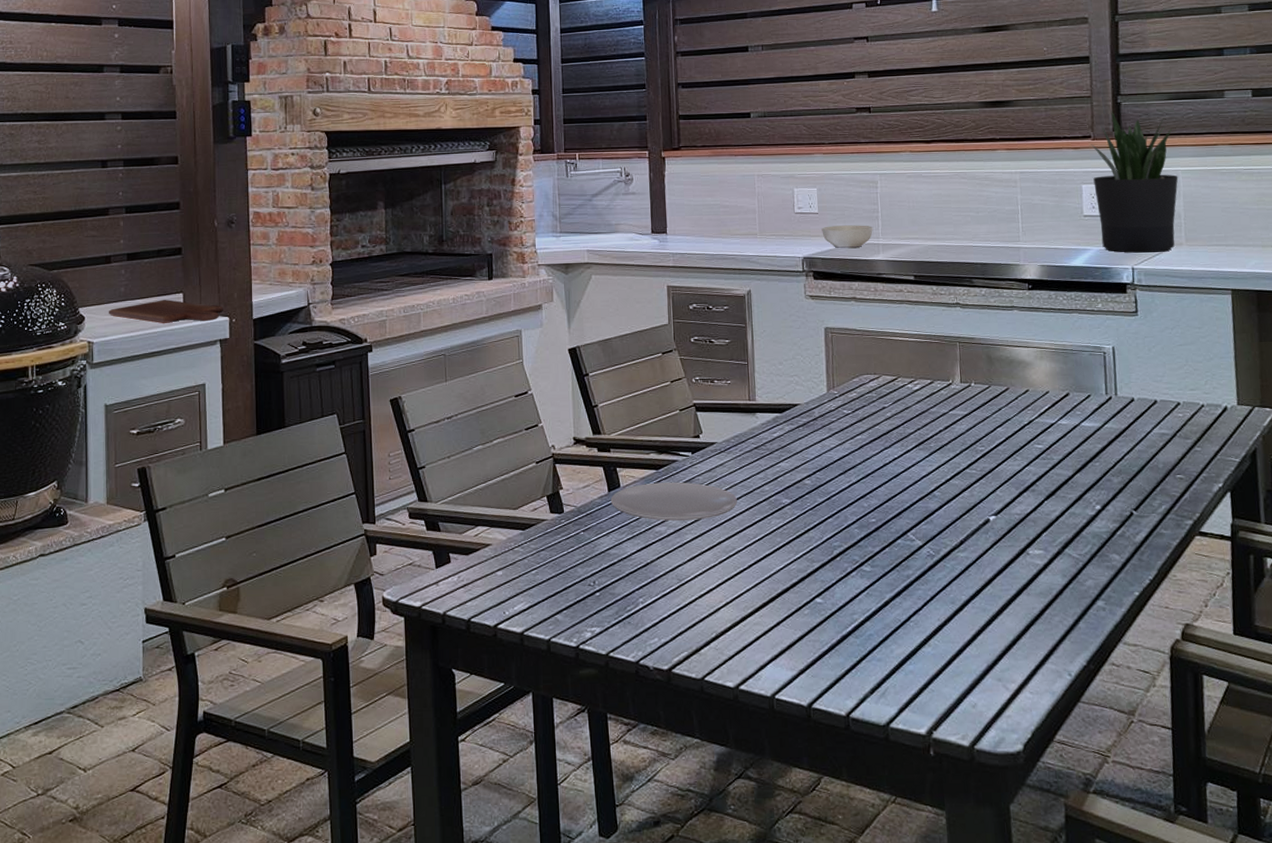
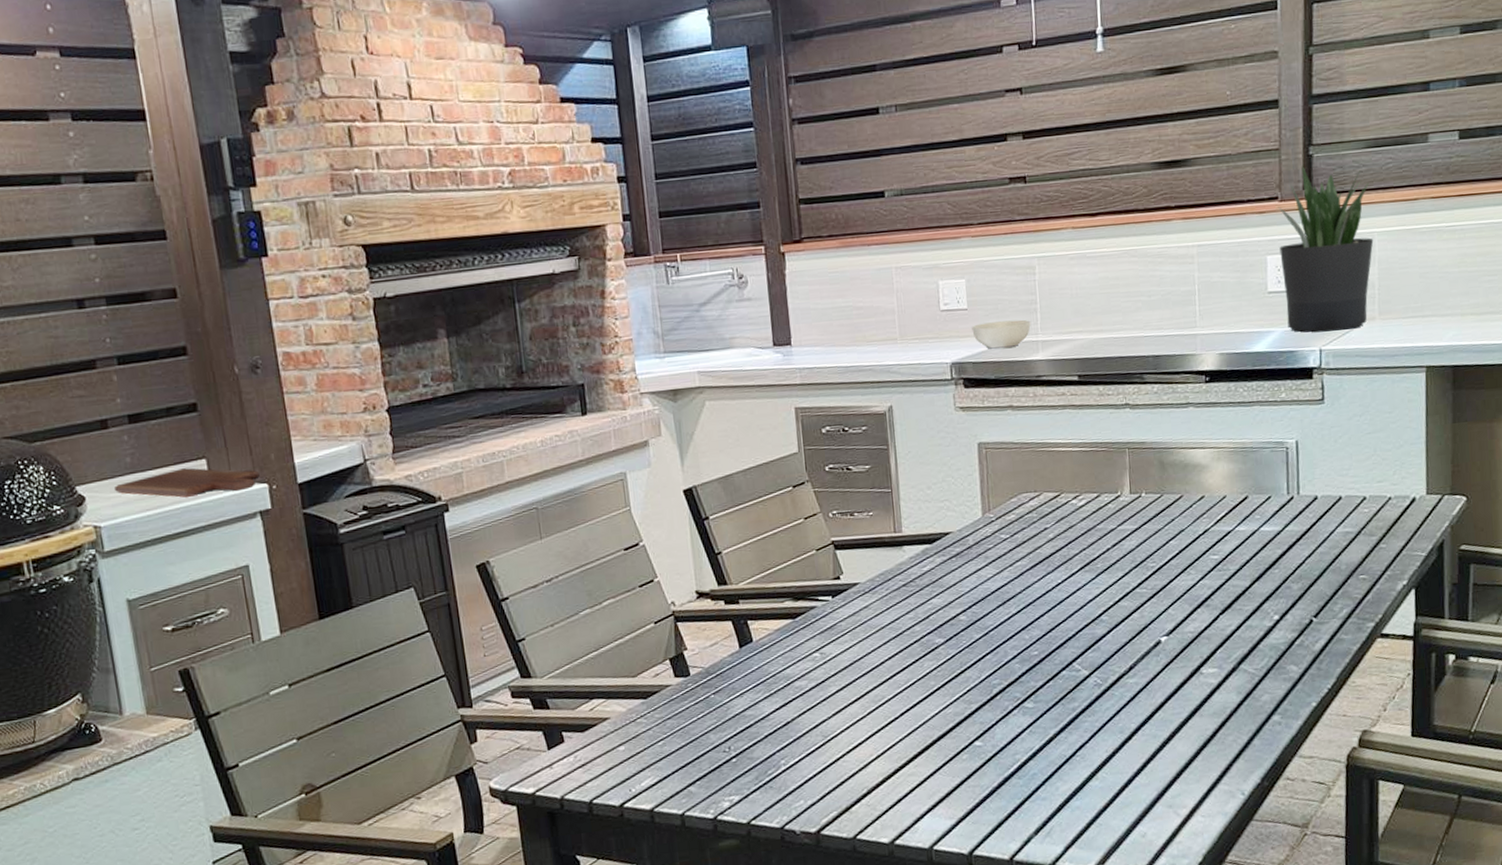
plate: present [610,482,737,521] -> none [742,629,886,675]

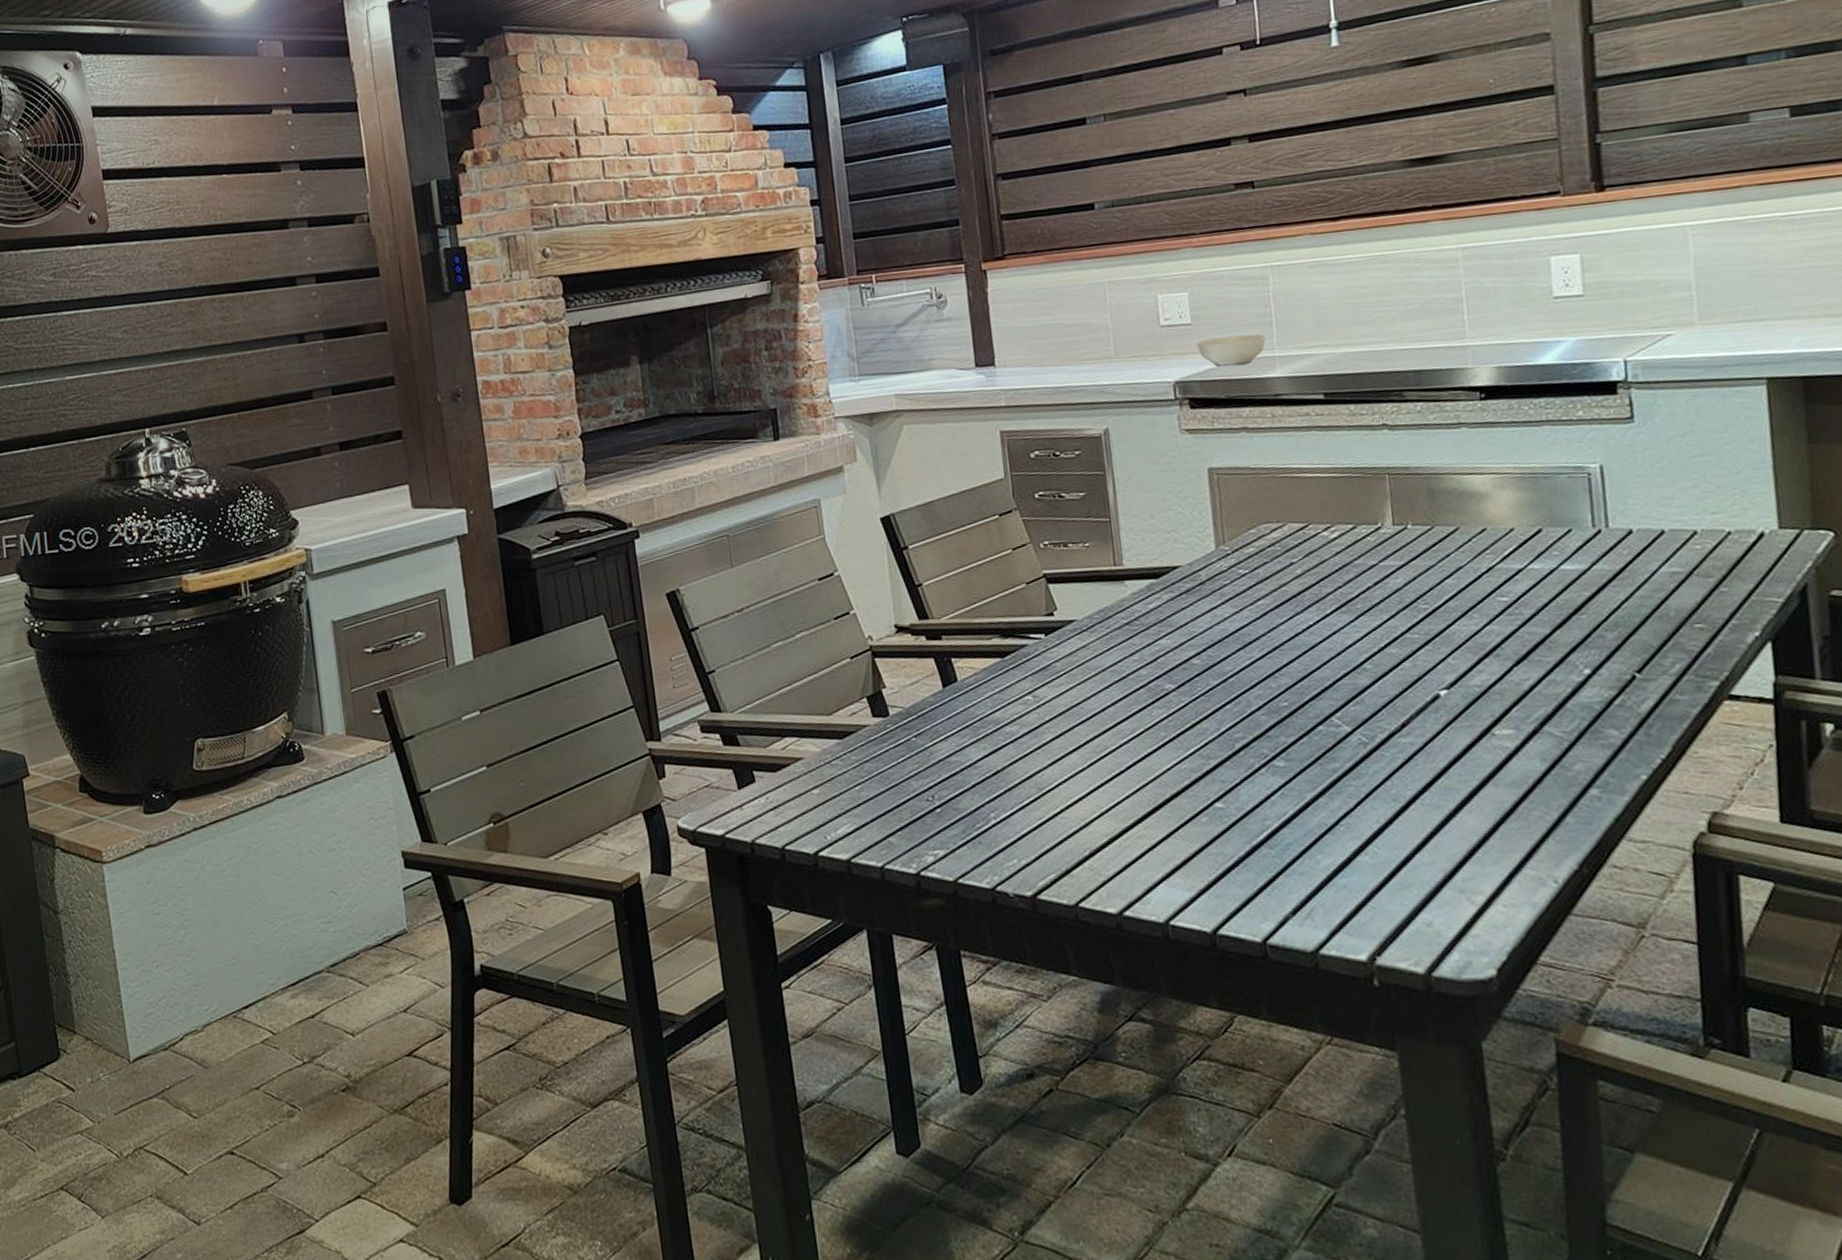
cutting board: present [115,467,260,498] -> none [325,493,458,522]
planter: present [1278,165,1374,332] -> none [1560,155,1686,341]

